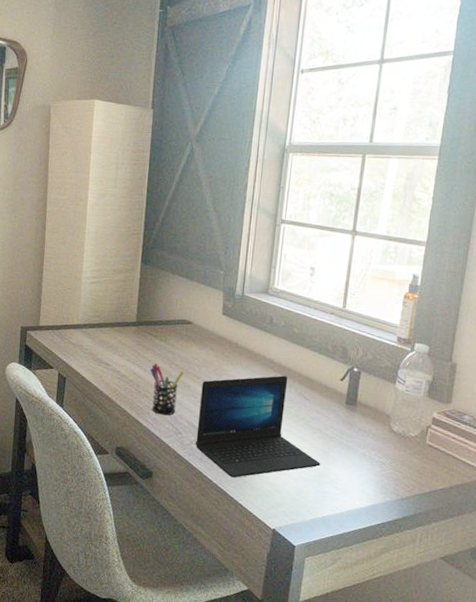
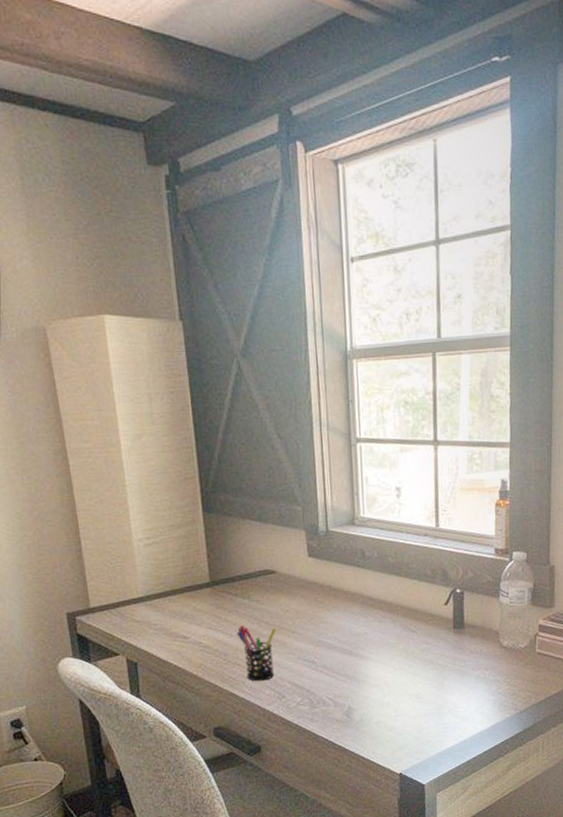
laptop: present [195,375,320,478] -> none [299,611,437,731]

